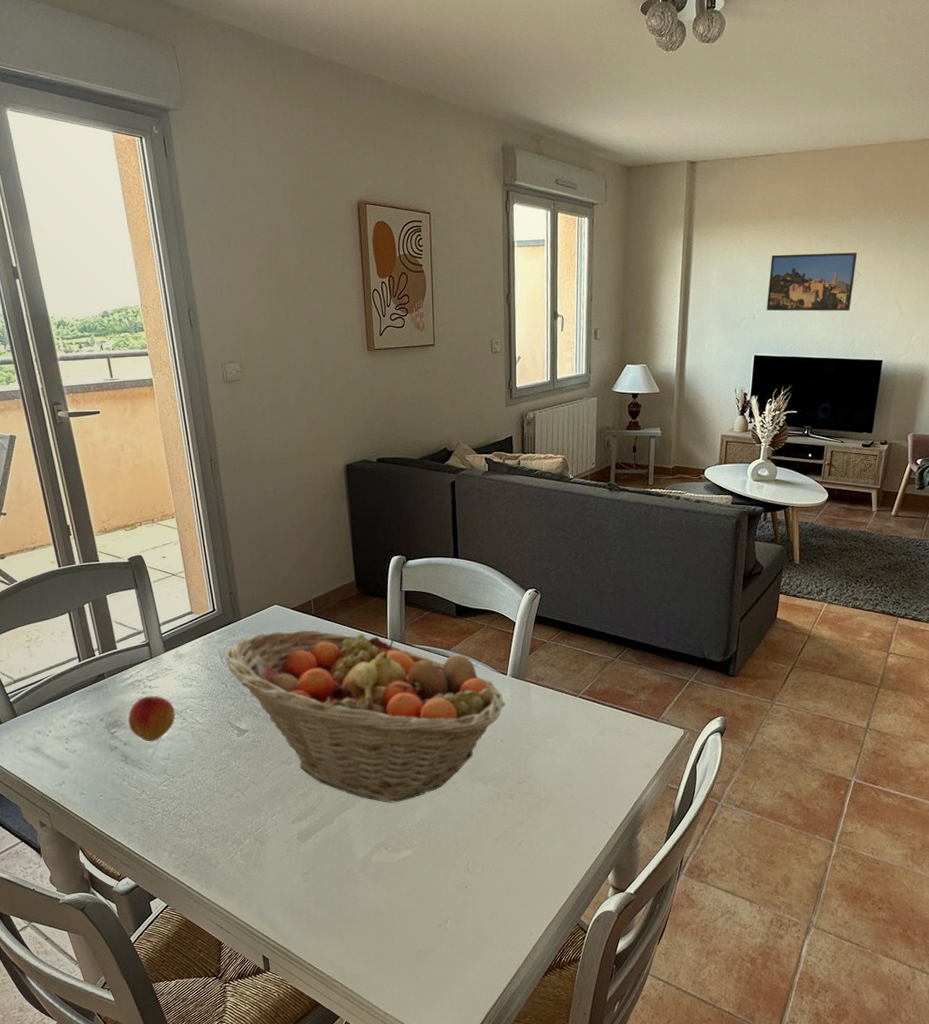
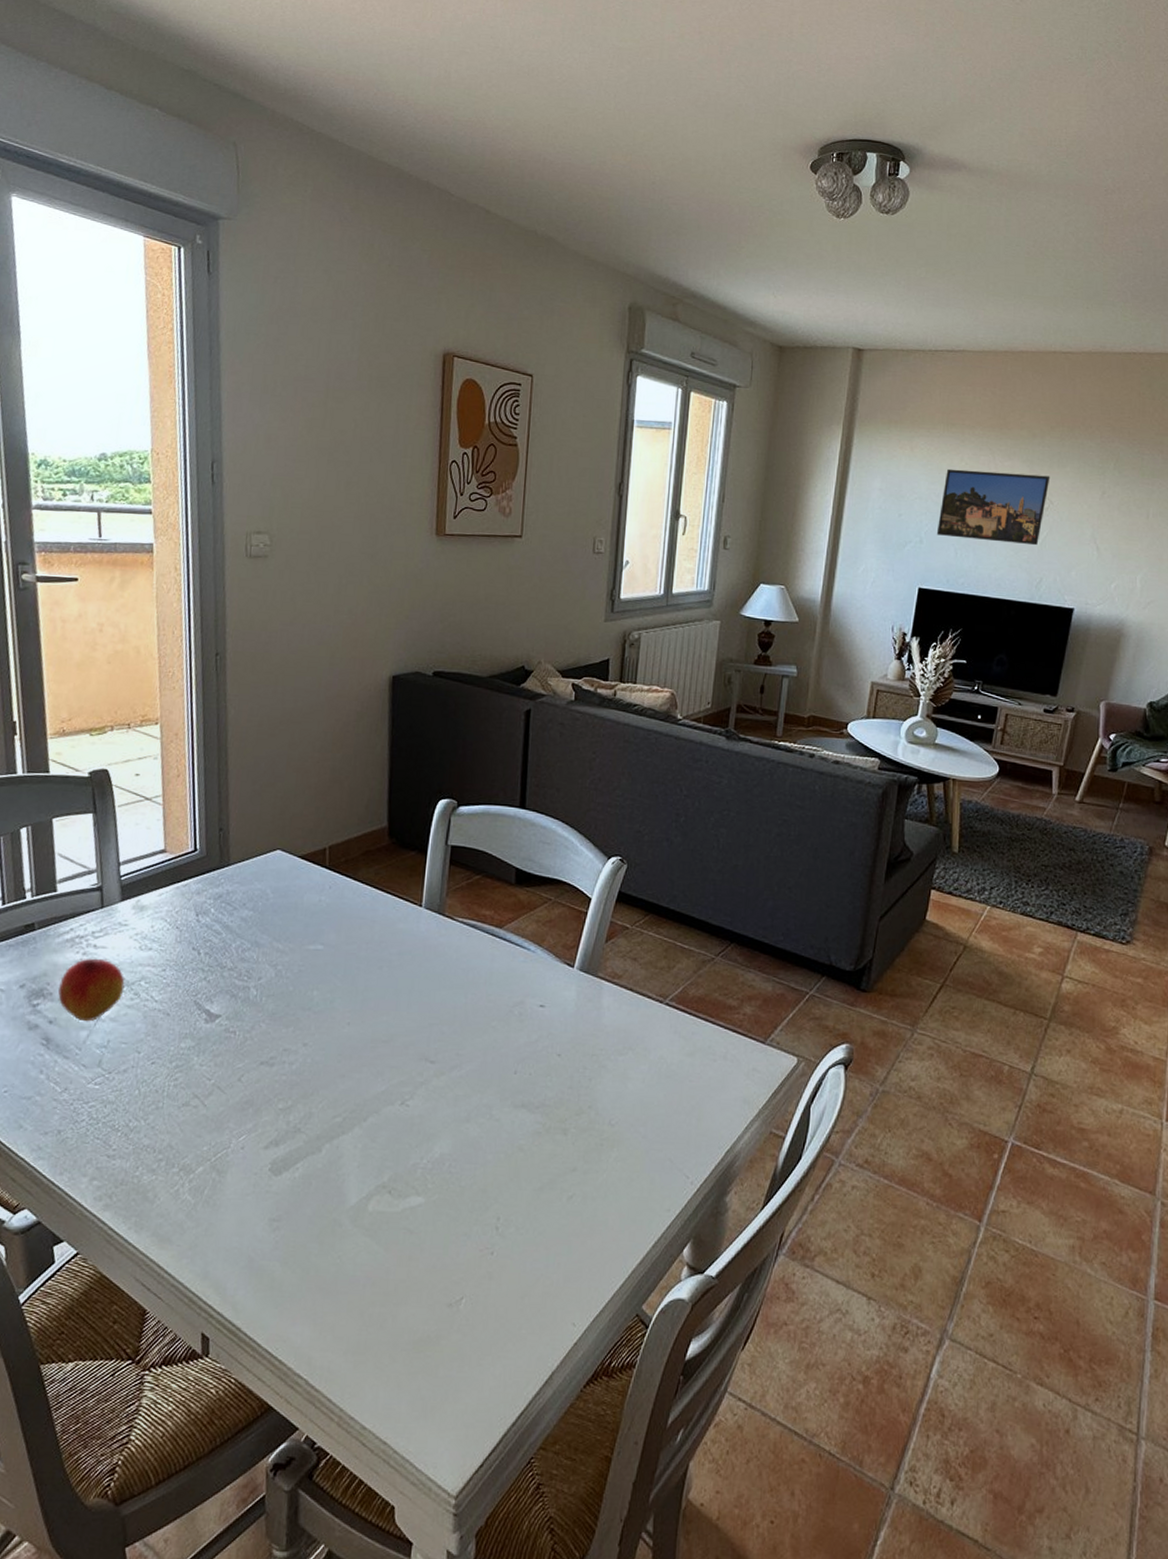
fruit basket: present [225,630,506,803] -> none [201,885,569,1130]

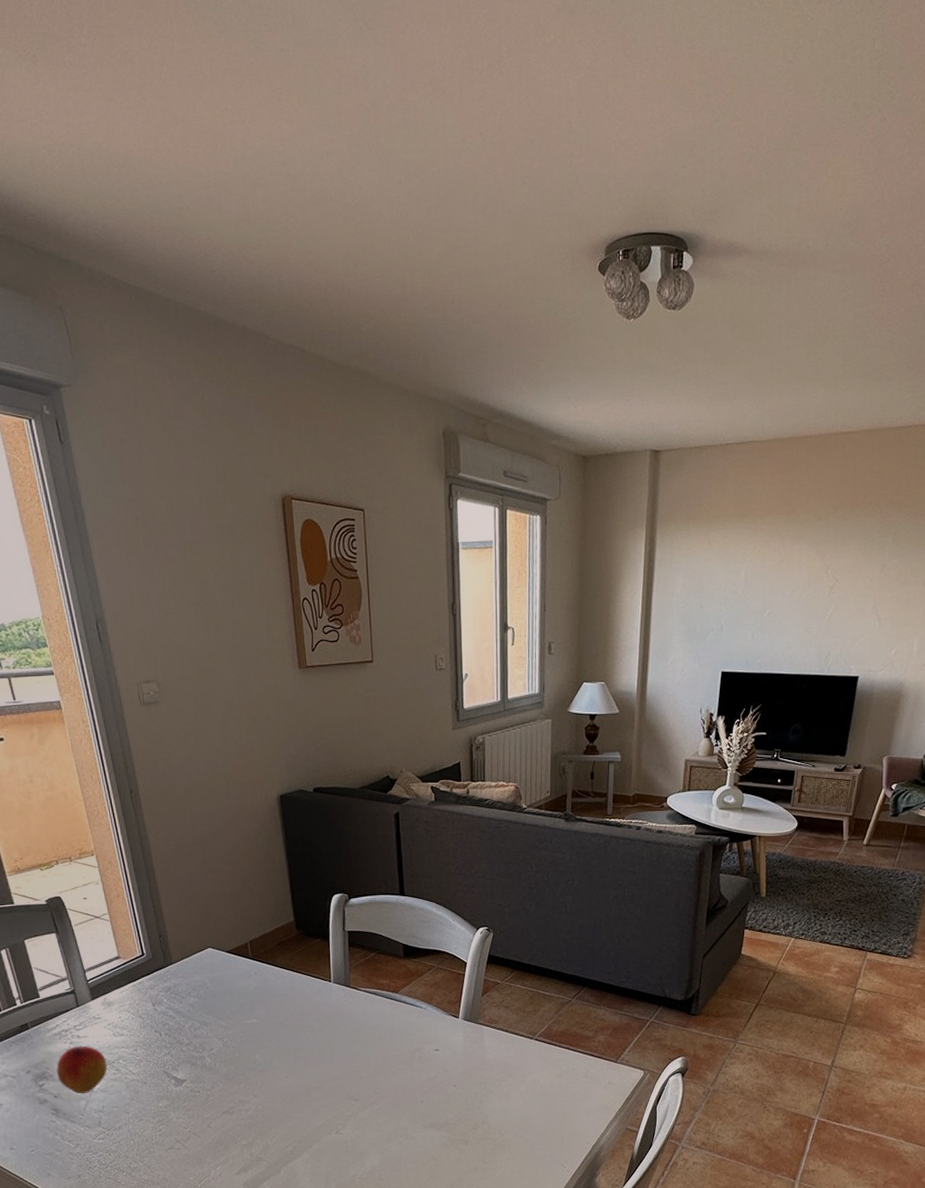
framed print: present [936,468,1051,546] -> none [735,555,835,622]

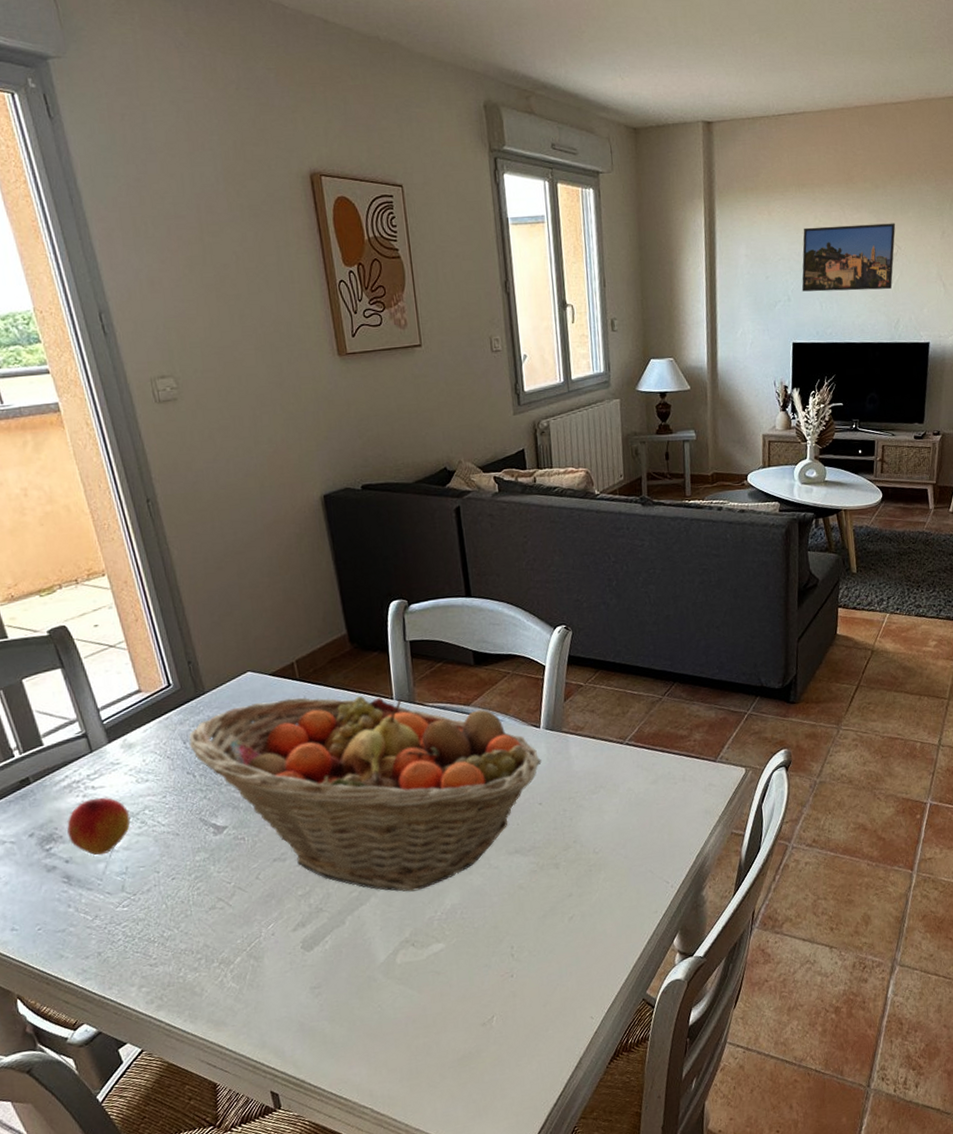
fruit basket: none [157,974,458,1152] -> present [189,696,542,892]
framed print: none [735,555,835,622] -> present [801,223,896,292]

